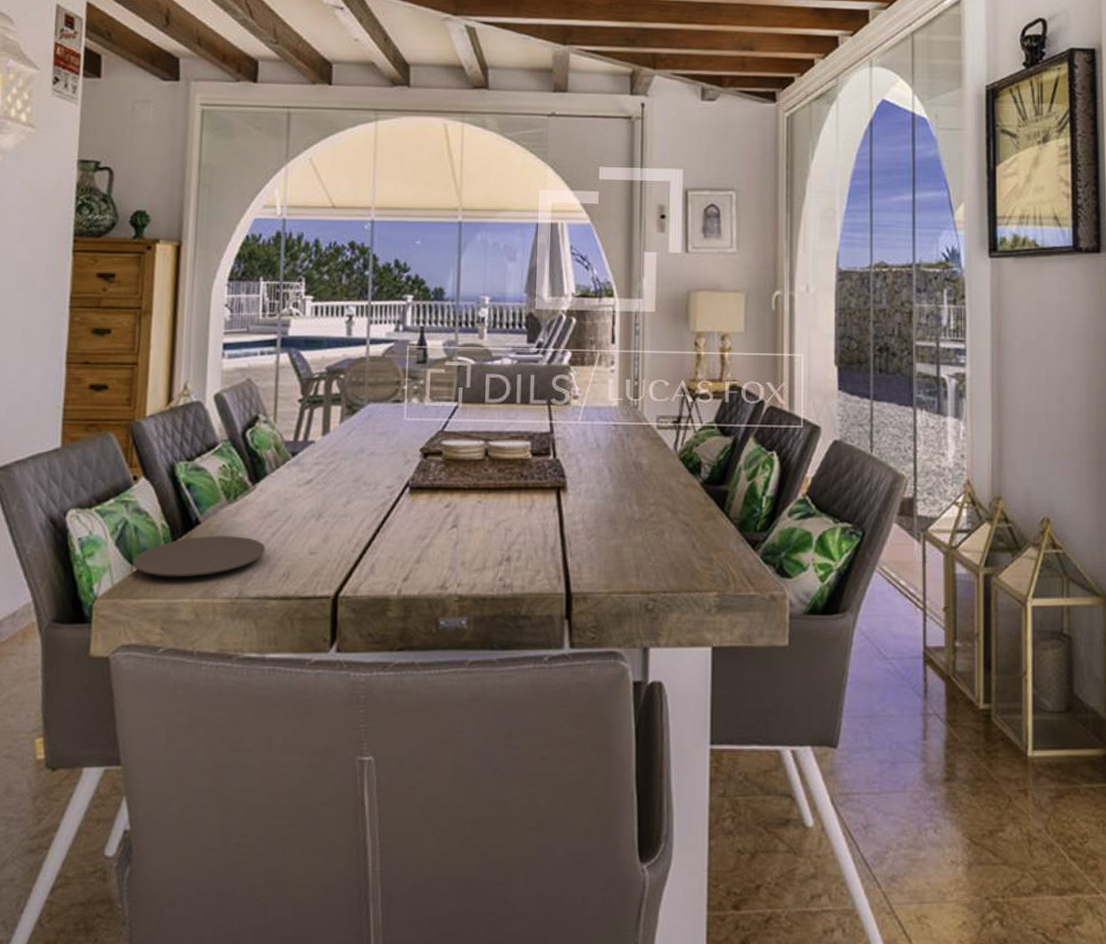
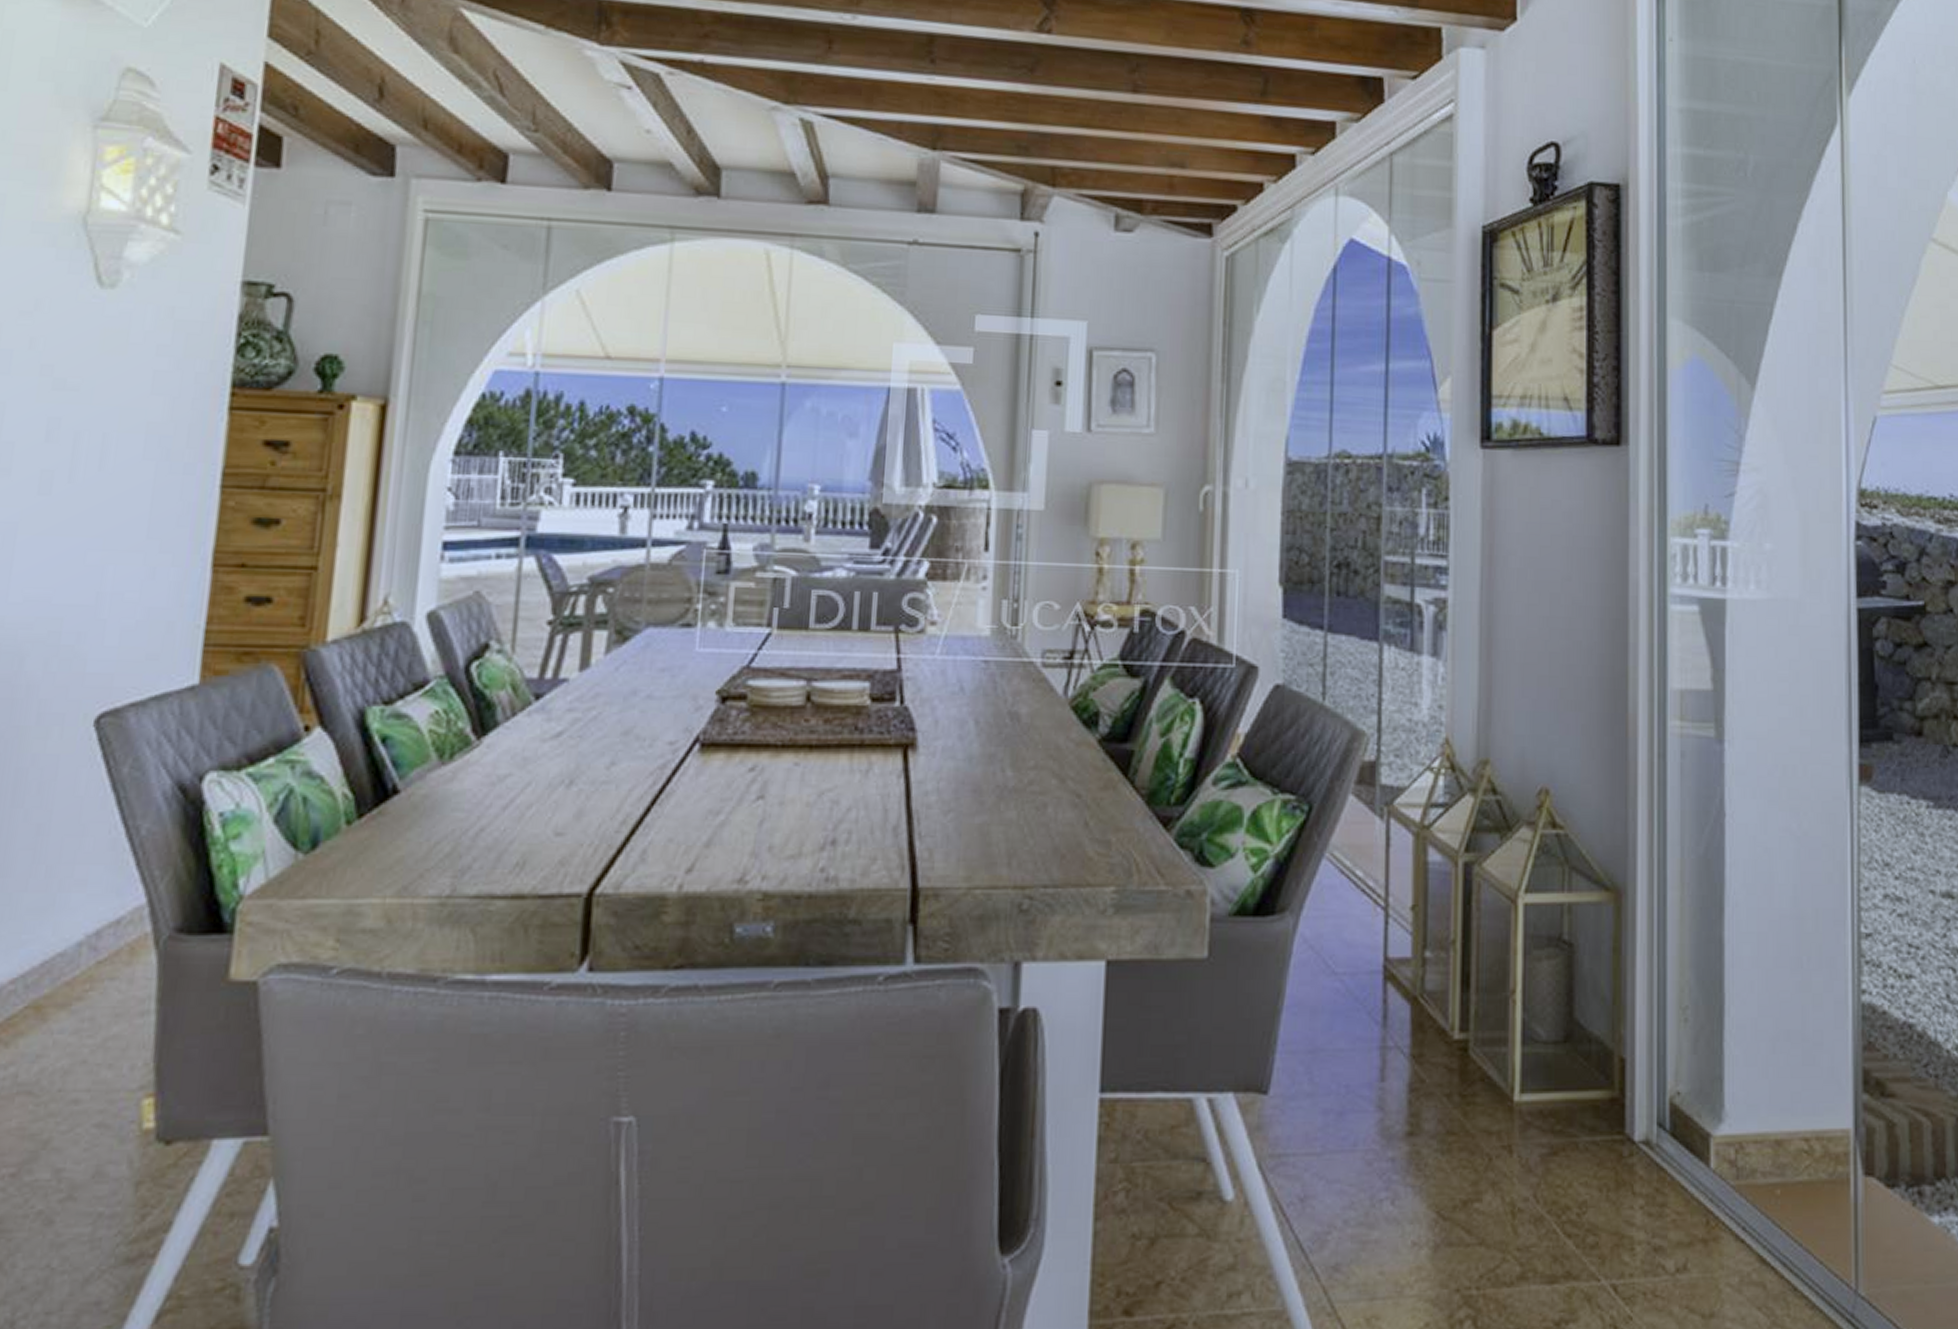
plate: present [133,536,265,577] -> none [298,809,492,868]

